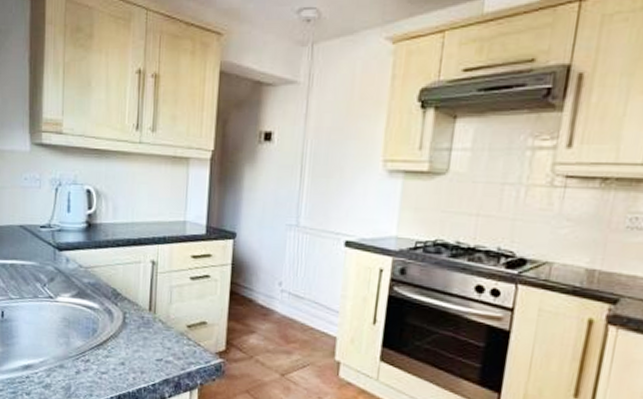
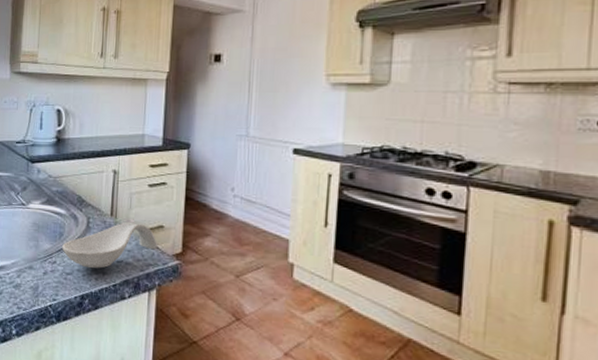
spoon rest: none [96,317,199,367] -> present [62,221,157,268]

